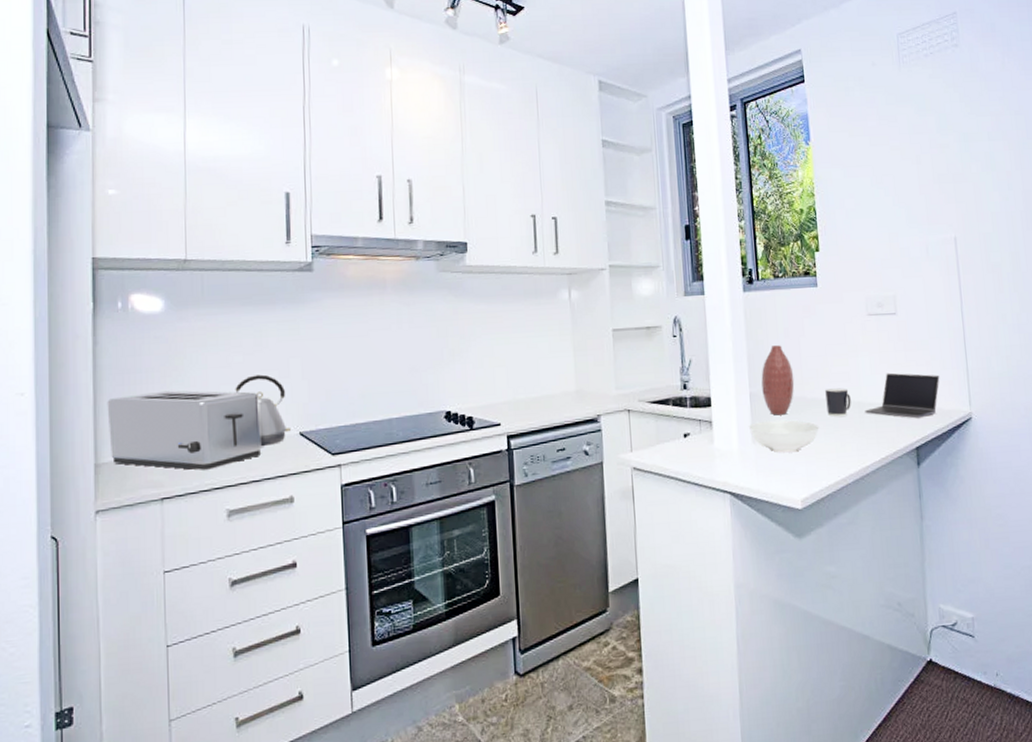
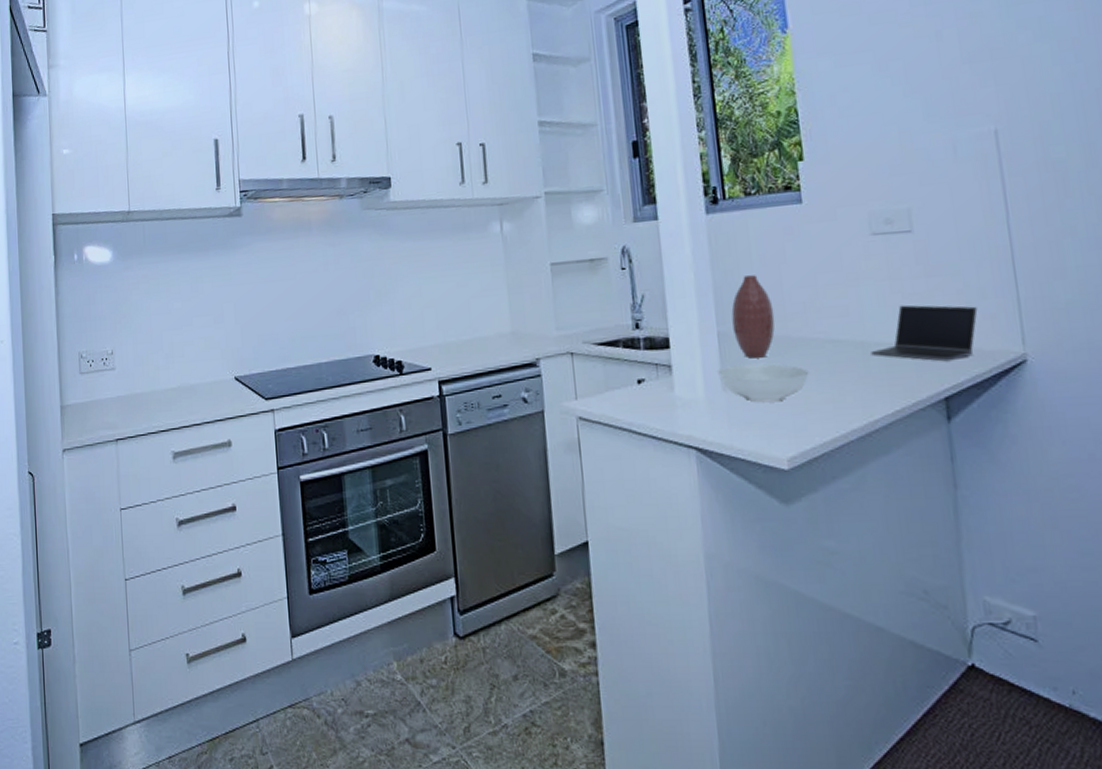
toaster: present [107,390,262,470] -> none [68,336,201,413]
kettle: present [235,374,292,447] -> none [175,320,228,391]
mug: present [824,388,851,417] -> none [814,324,852,360]

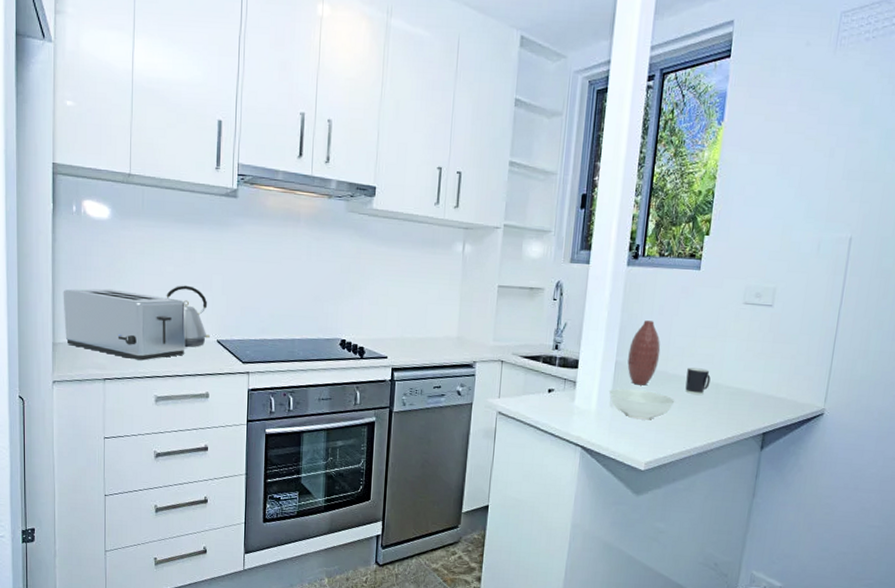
toaster: none [68,336,201,413] -> present [63,288,186,361]
kettle: none [175,320,228,391] -> present [166,285,211,348]
mug: none [814,324,852,360] -> present [685,367,711,395]
laptop computer: present [871,305,978,362] -> none [721,360,802,407]

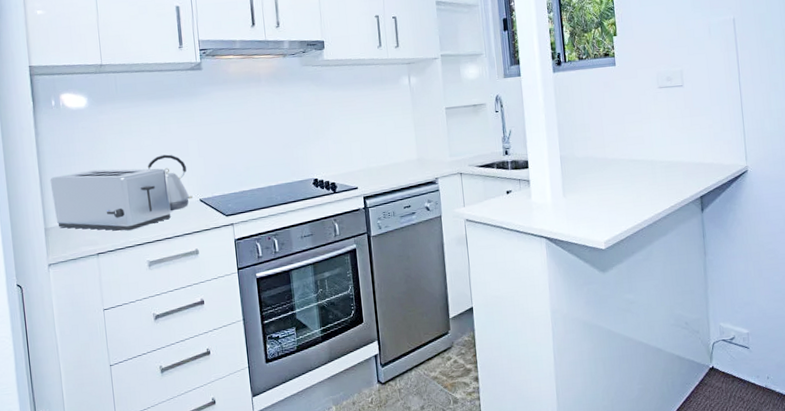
bowl: present [608,388,675,420] -> none [559,177,619,204]
vase: present [627,320,661,386] -> none [569,116,598,174]
mug: present [685,367,711,395] -> none [622,149,645,174]

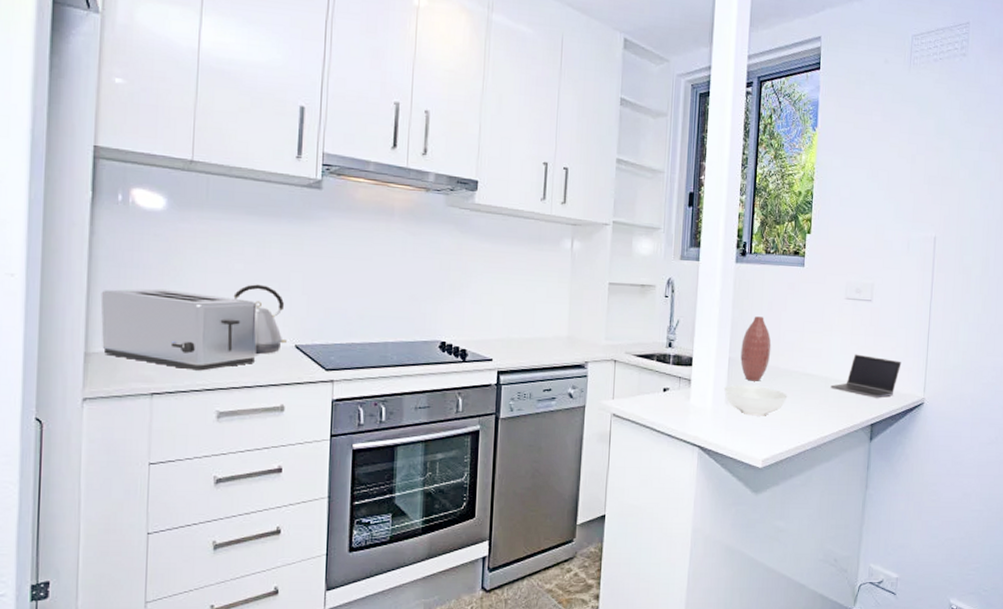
bowl: none [559,177,619,204] -> present [723,384,788,416]
vase: none [569,116,598,174] -> present [740,316,772,381]
laptop computer: none [657,135,721,173] -> present [830,354,902,399]

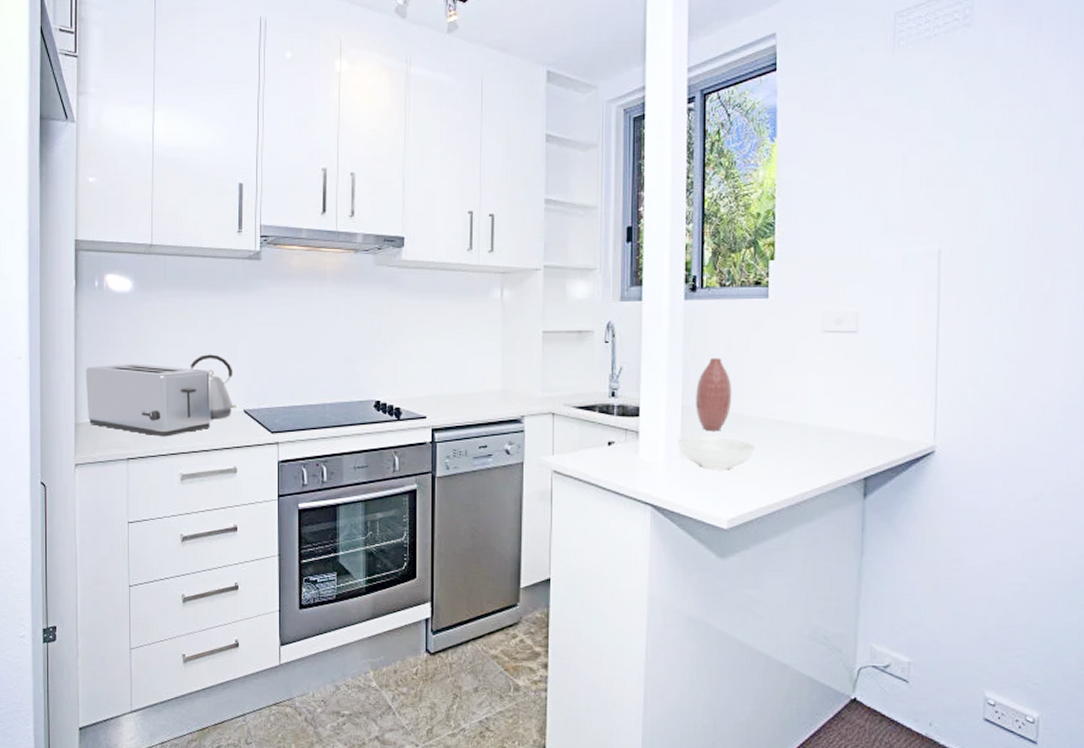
laptop computer: present [830,354,902,399] -> none [809,395,902,447]

